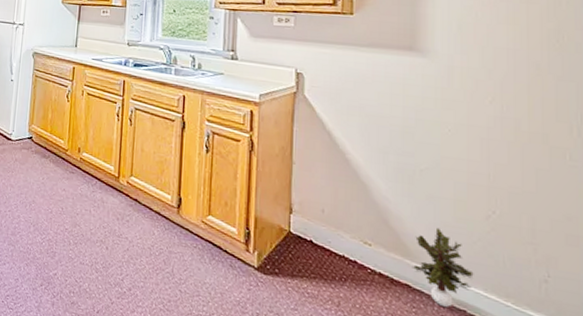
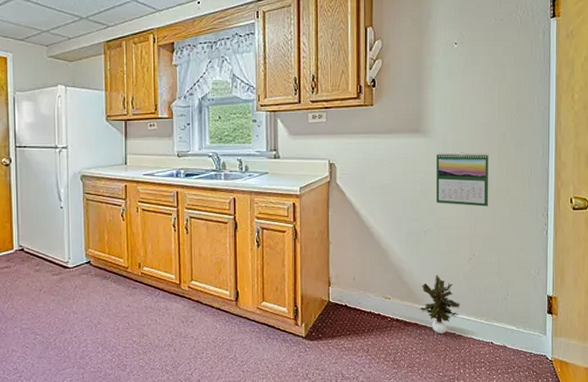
calendar: none [437,77,514,153] -> present [436,152,488,207]

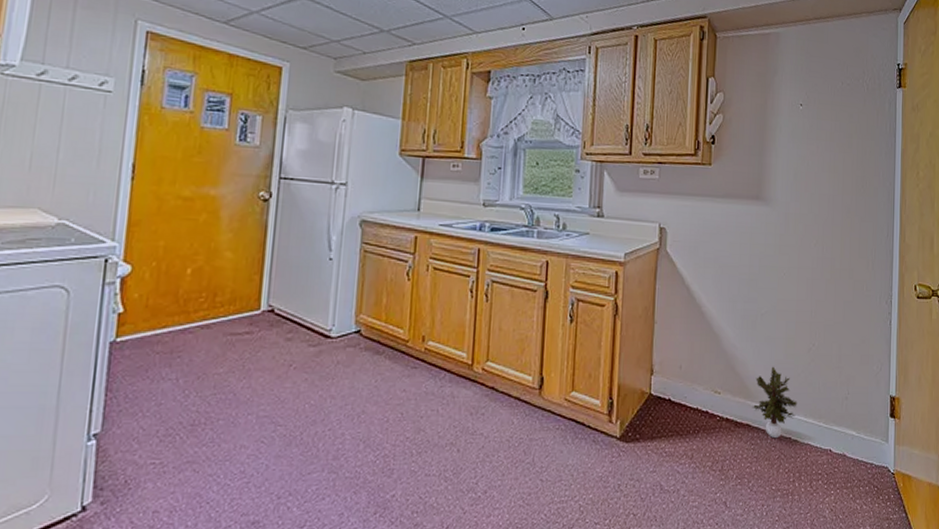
calendar: present [436,152,488,207] -> none [775,224,832,289]

